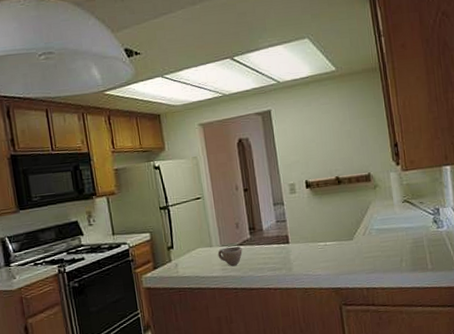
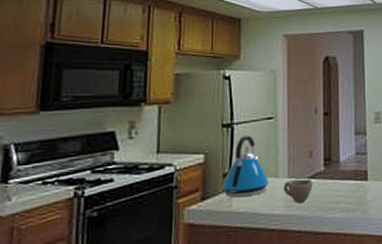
kettle: none [168,214,206,265] -> present [222,135,270,197]

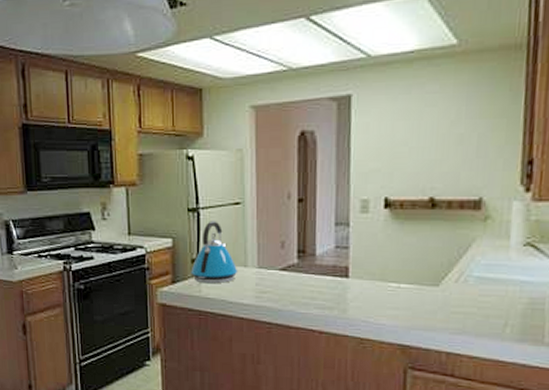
cup: present [283,179,313,204] -> none [253,270,285,296]

